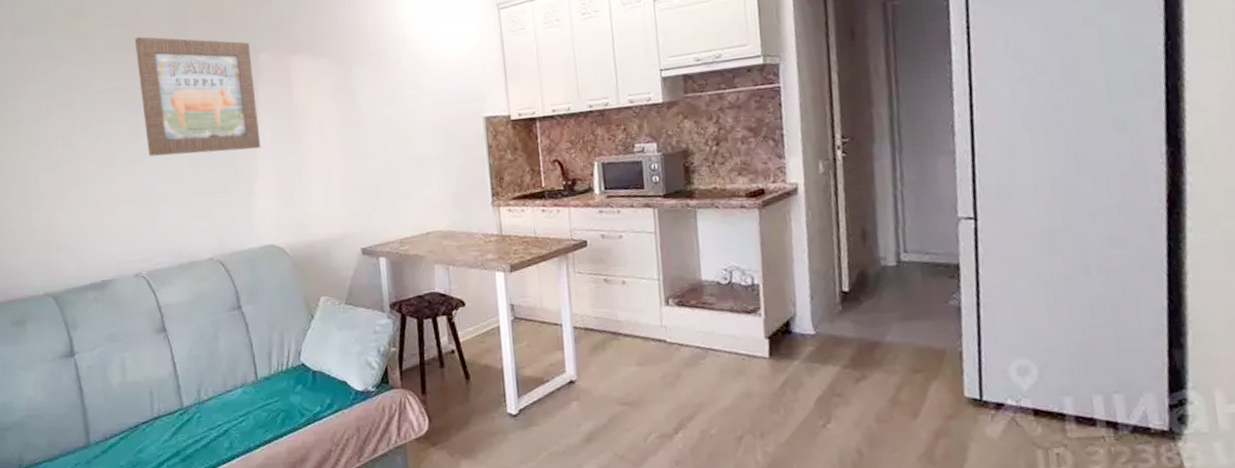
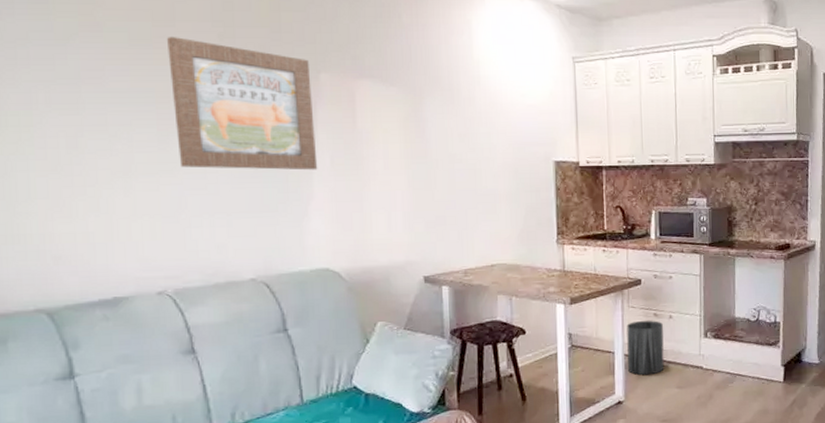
trash can: none [574,287,621,351] -> present [627,320,664,376]

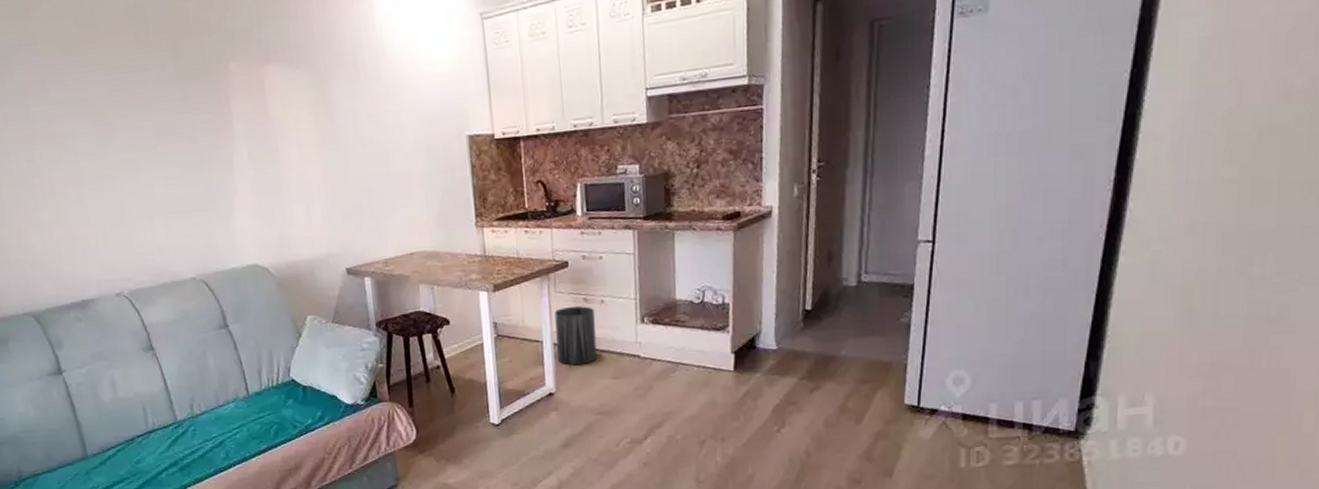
wall art: present [167,36,318,171] -> none [92,40,238,173]

